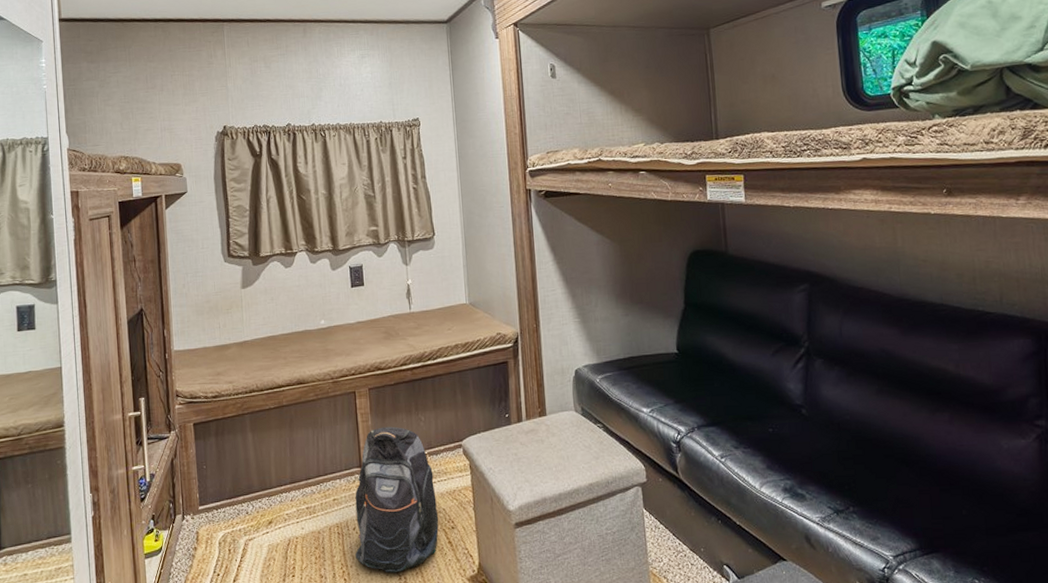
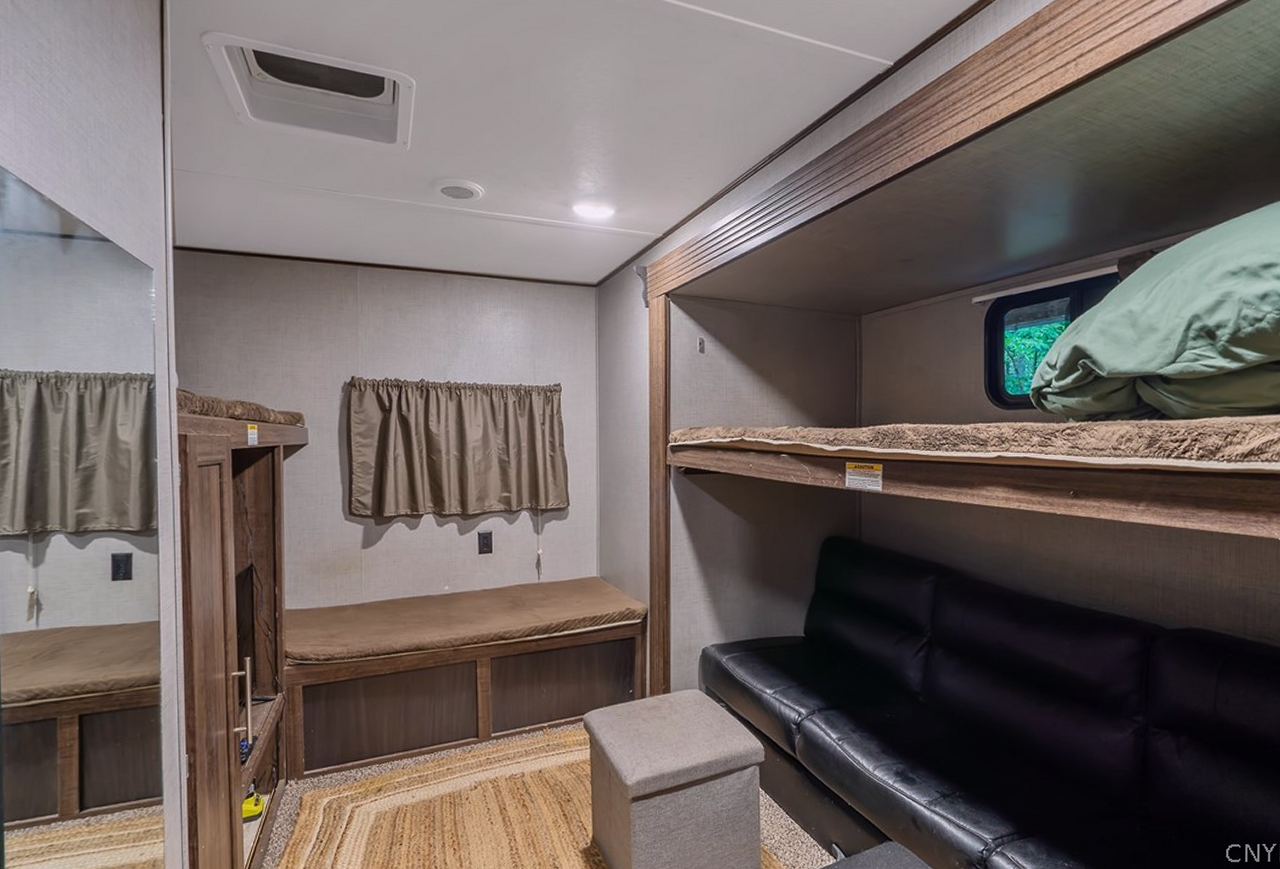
backpack: present [355,426,439,573] -> none [467,697,555,844]

